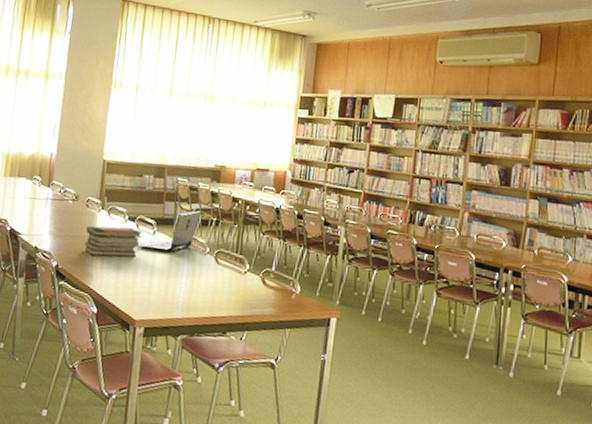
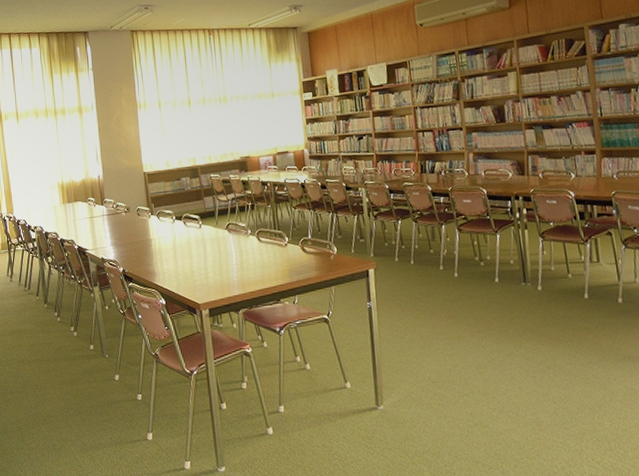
book stack: present [84,226,143,257] -> none [142,226,191,256]
laptop computer: present [137,211,202,253] -> none [188,200,238,241]

